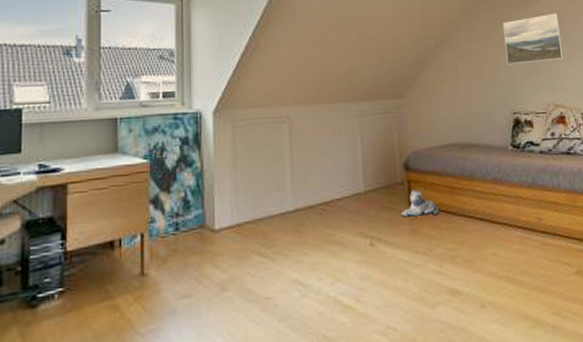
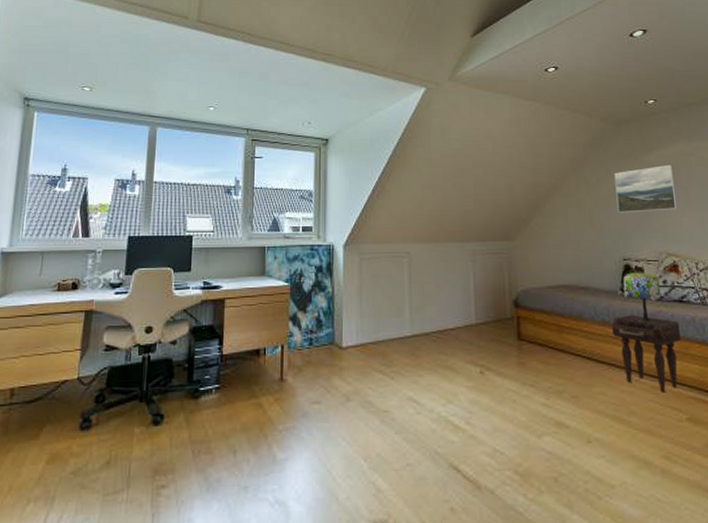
plush toy: present [401,190,439,217] -> none [510,326,547,350]
nightstand: none [502,170,569,248] -> present [611,315,681,393]
table lamp: none [513,124,550,178] -> present [623,271,662,323]

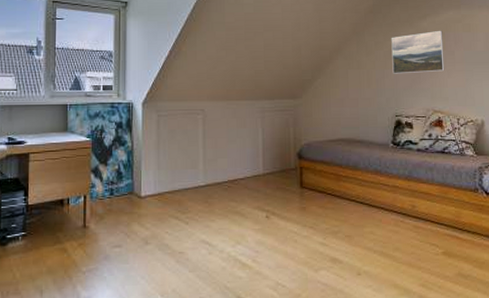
nightstand: present [611,315,681,393] -> none [382,164,441,231]
table lamp: present [623,271,662,323] -> none [394,126,427,172]

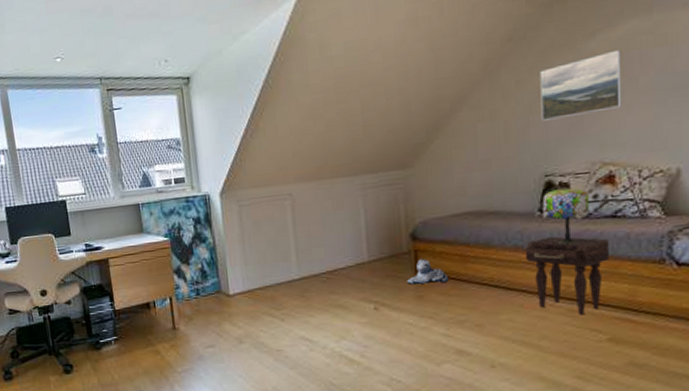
plush toy: none [293,175,326,197] -> present [407,259,448,285]
nightstand: none [382,164,441,231] -> present [525,236,609,315]
table lamp: none [394,126,427,172] -> present [542,187,590,245]

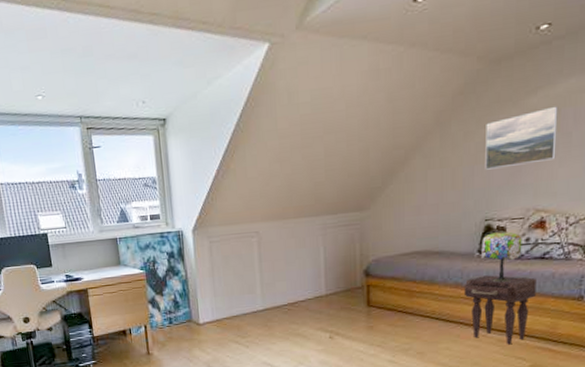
plush toy: present [407,259,448,285] -> none [359,293,396,316]

